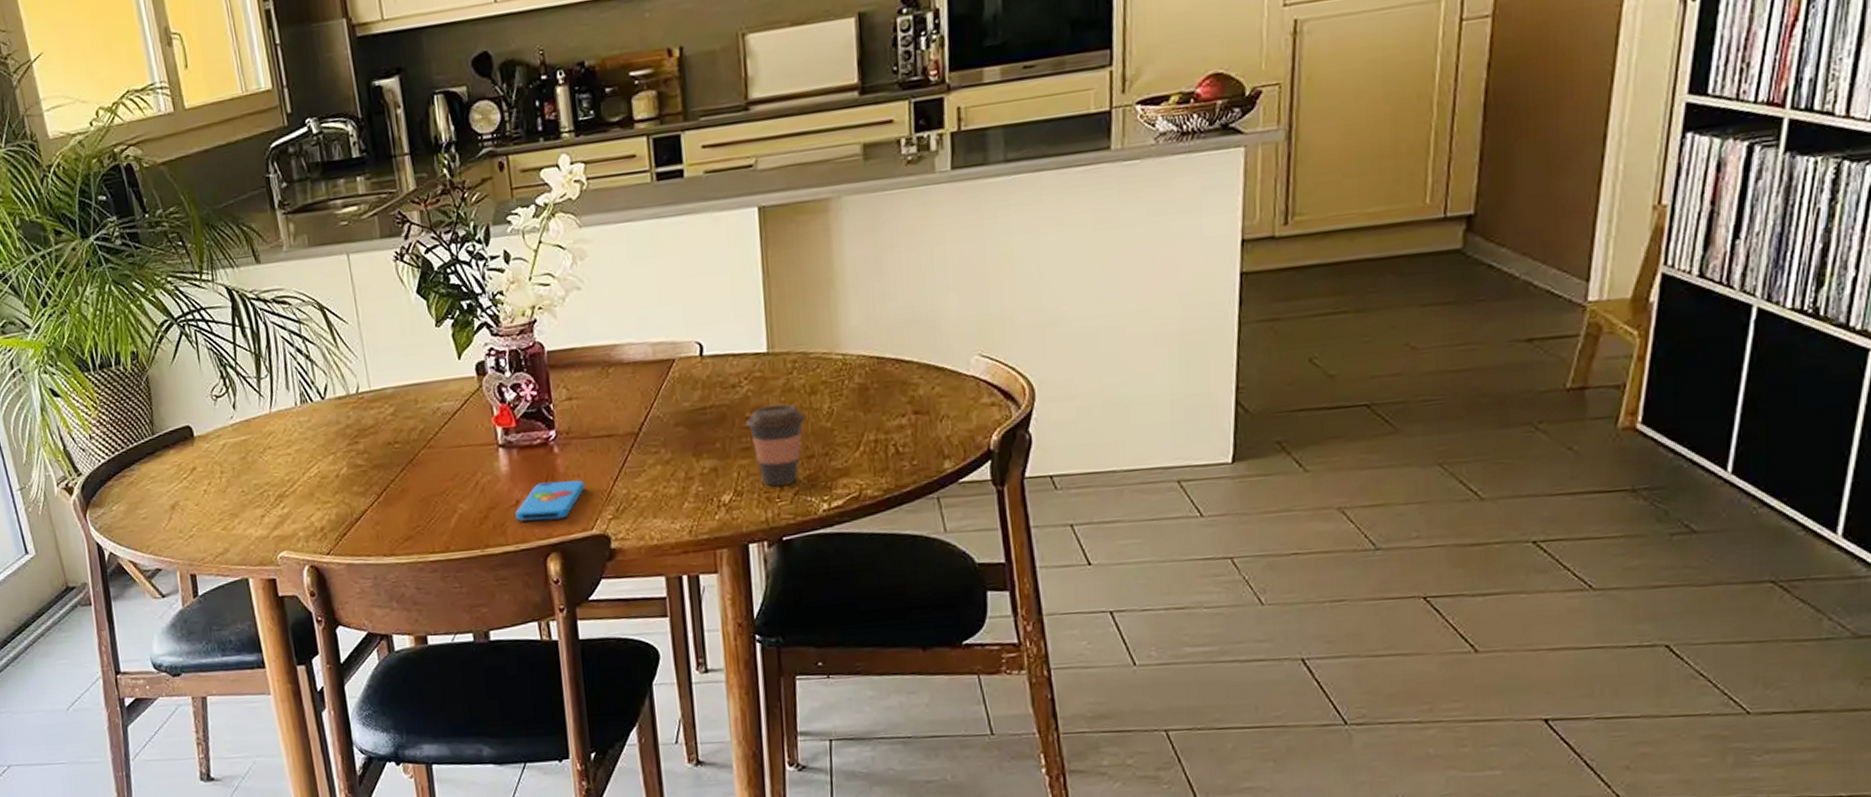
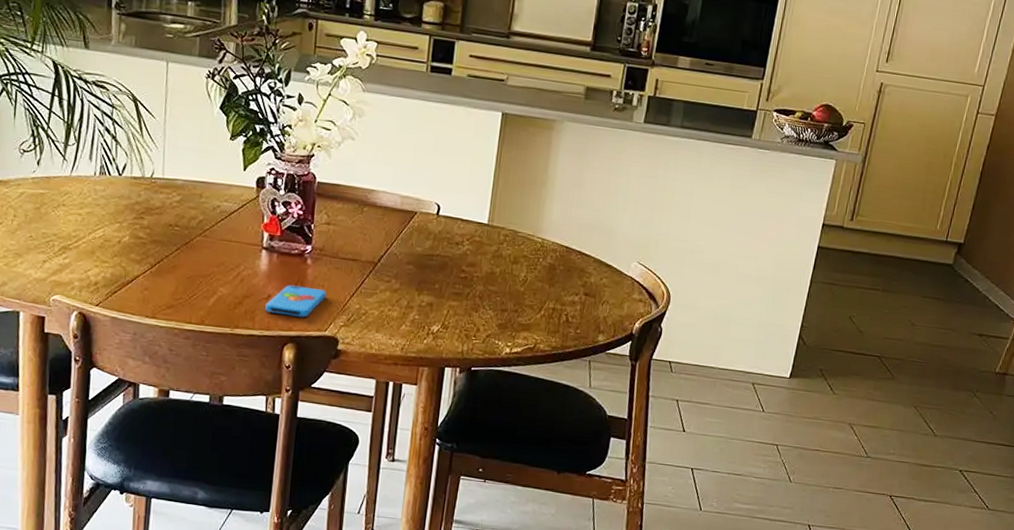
coffee cup: present [746,404,805,487] -> none [461,264,506,328]

